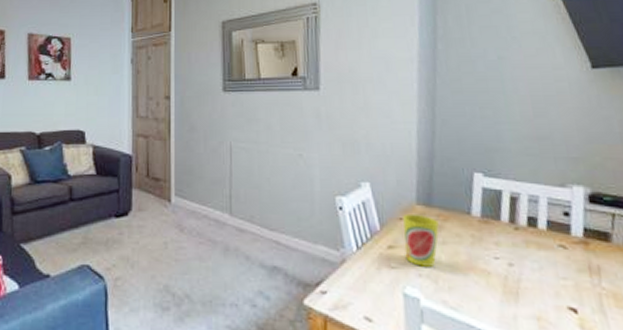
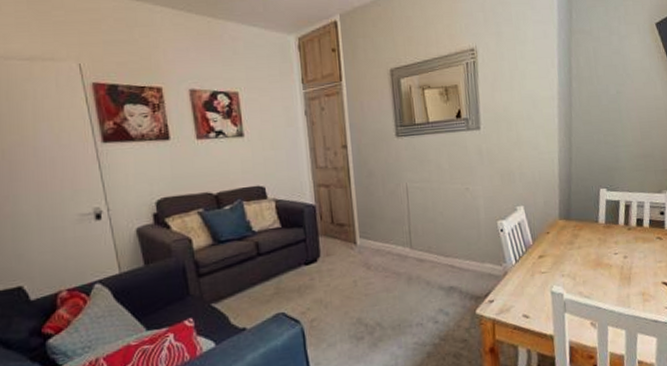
cup: present [403,213,439,267] -> none [549,227,576,269]

